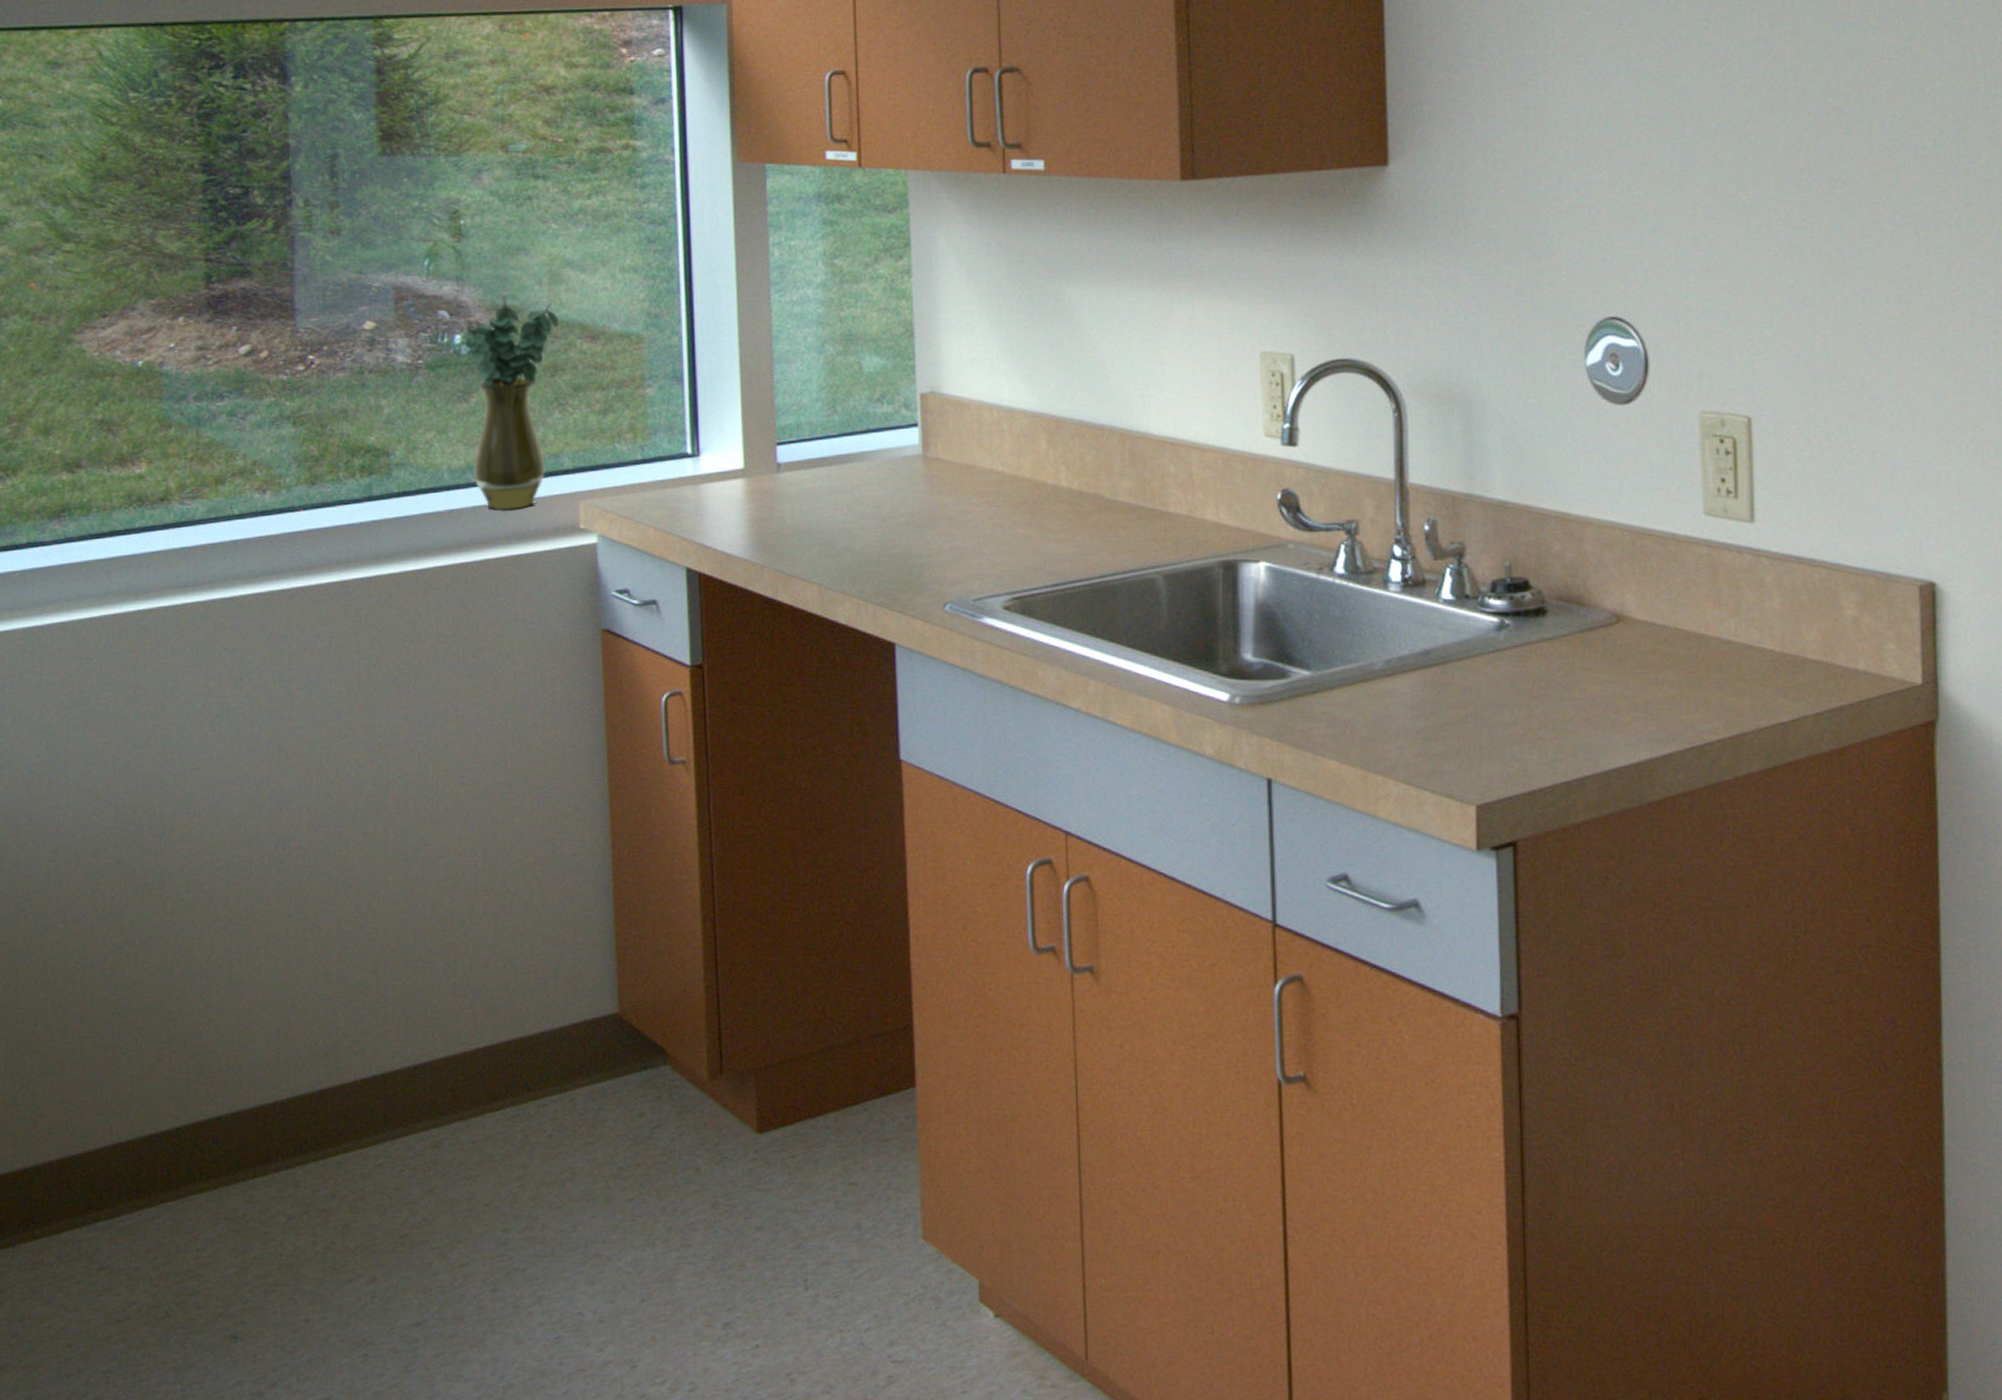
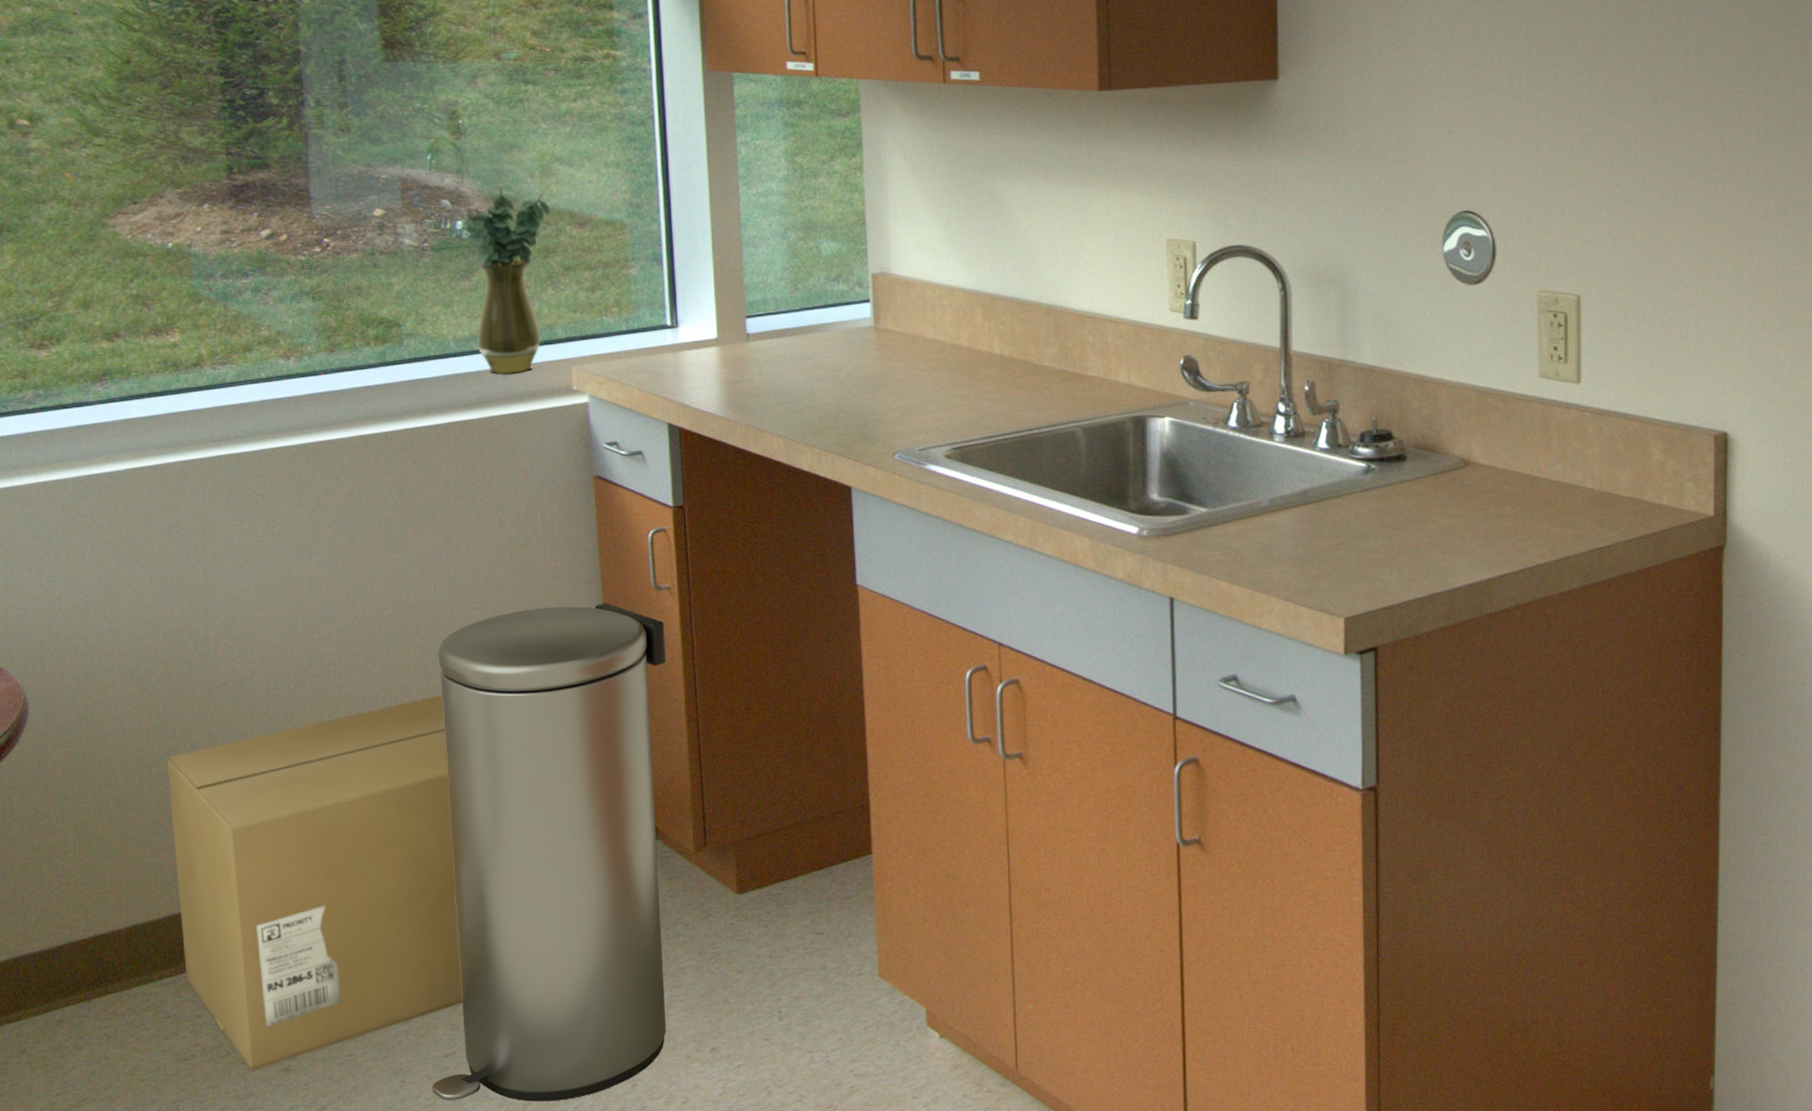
box: none [112,886,438,1338] -> present [167,694,463,1071]
pedal bin: none [398,779,680,1385] -> present [432,603,666,1102]

